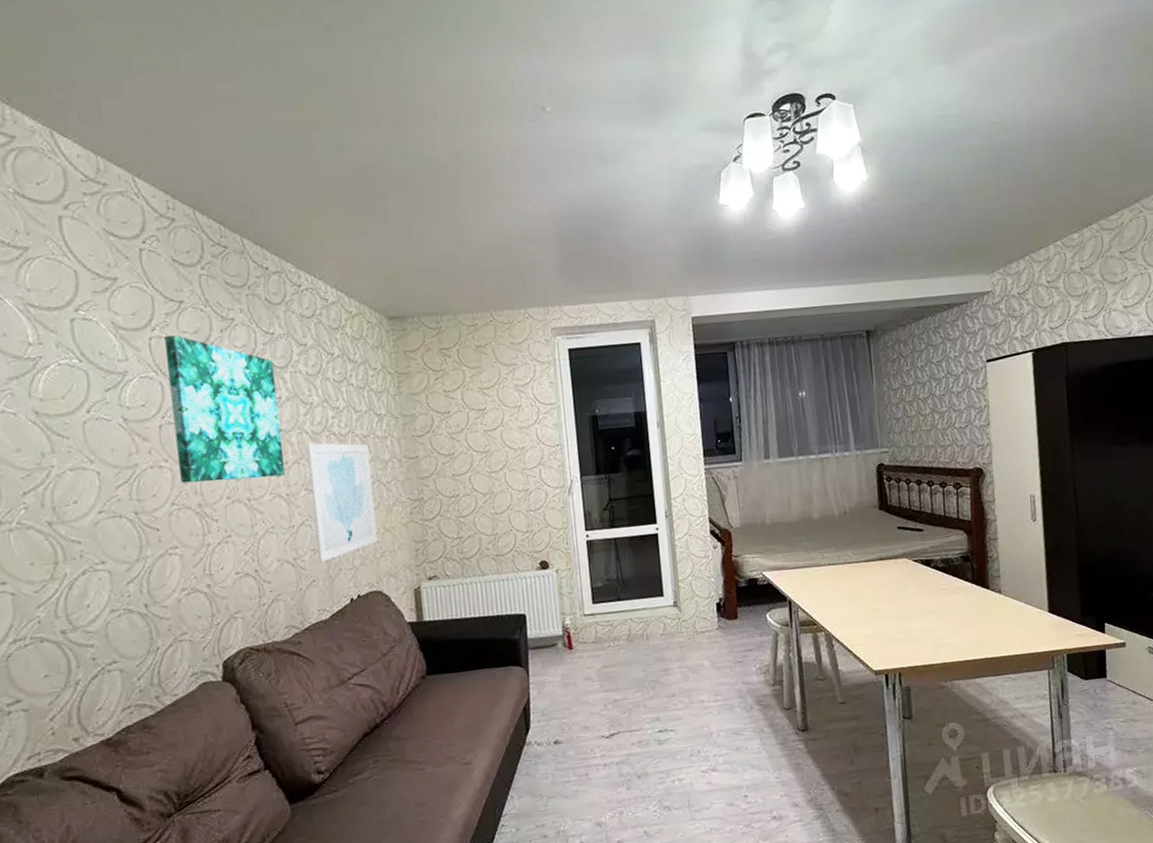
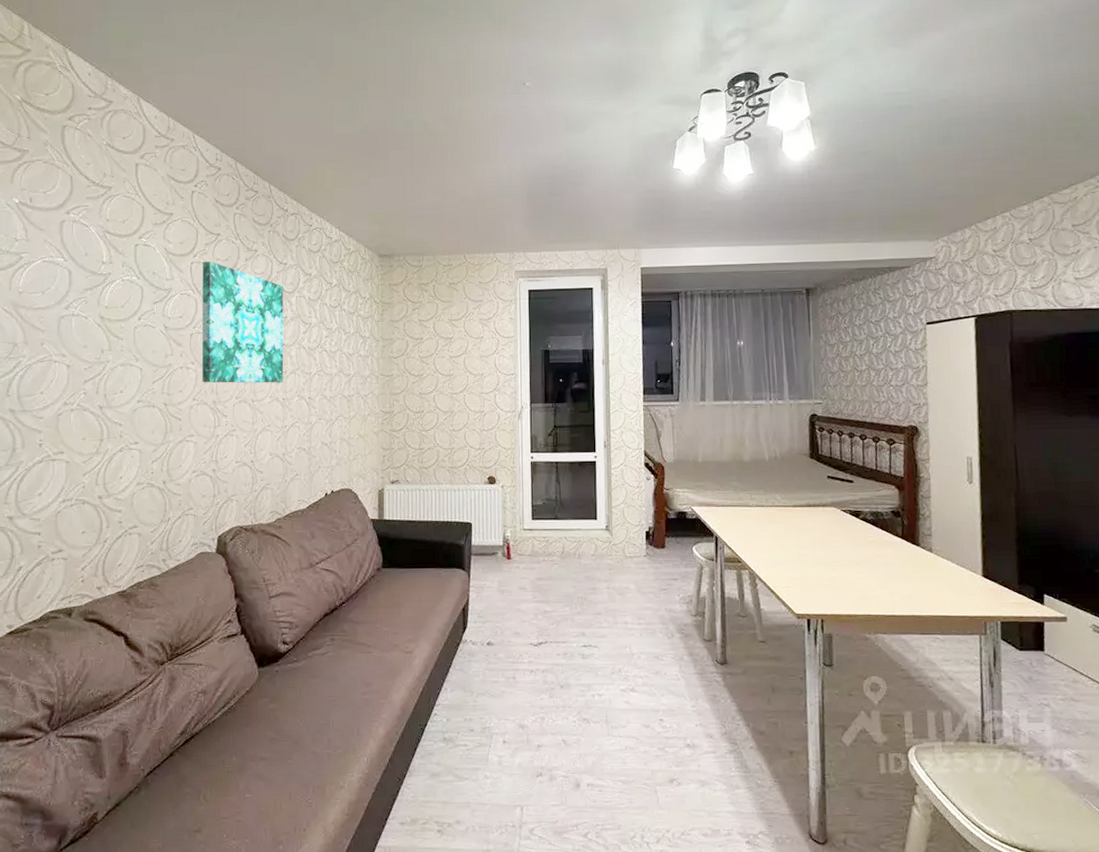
wall art: present [306,443,378,562] -> none [302,357,353,459]

